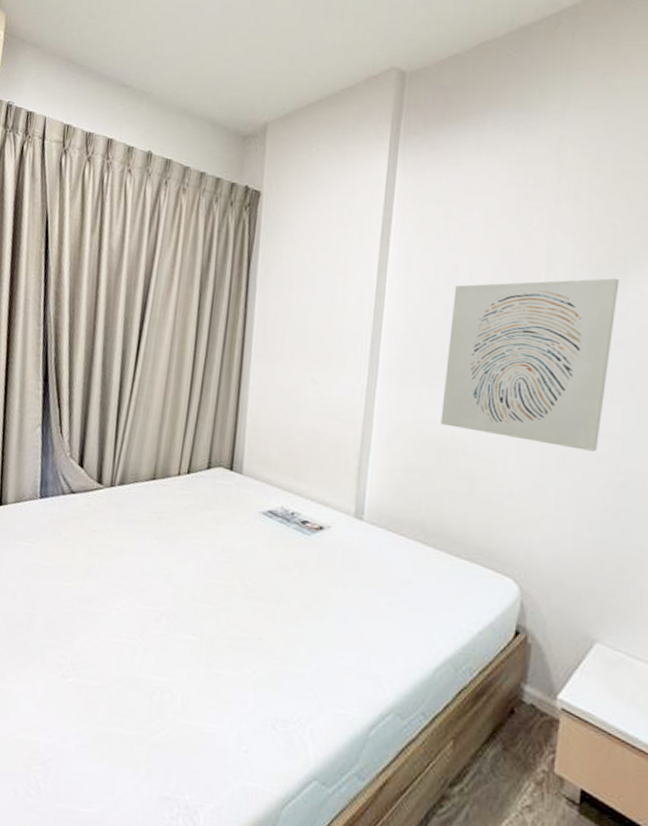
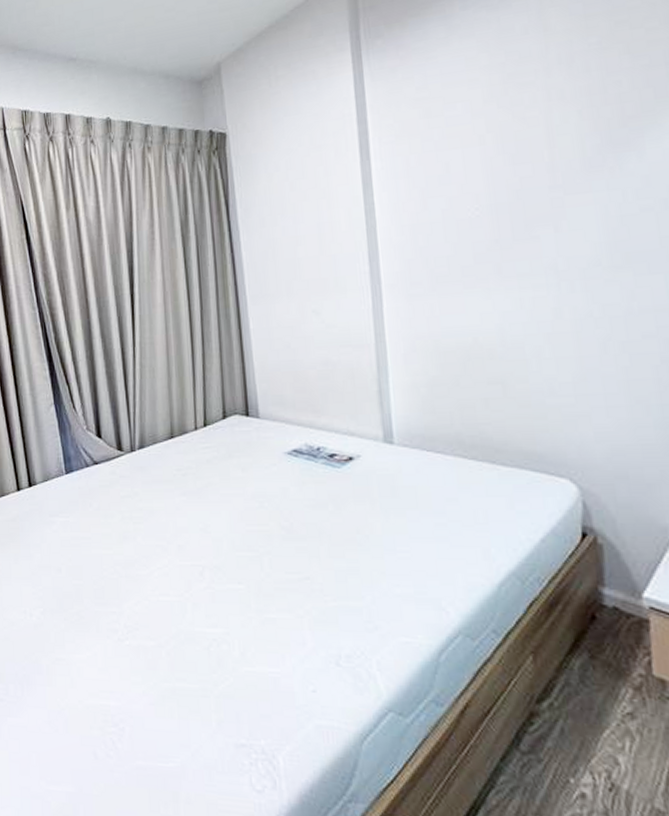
wall art: present [440,278,620,452] -> none [449,139,642,333]

